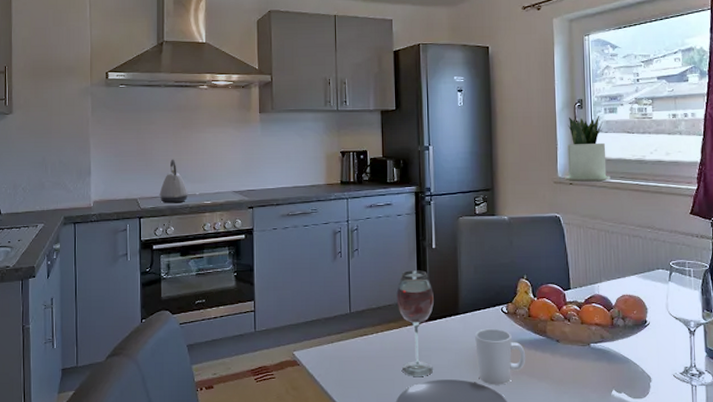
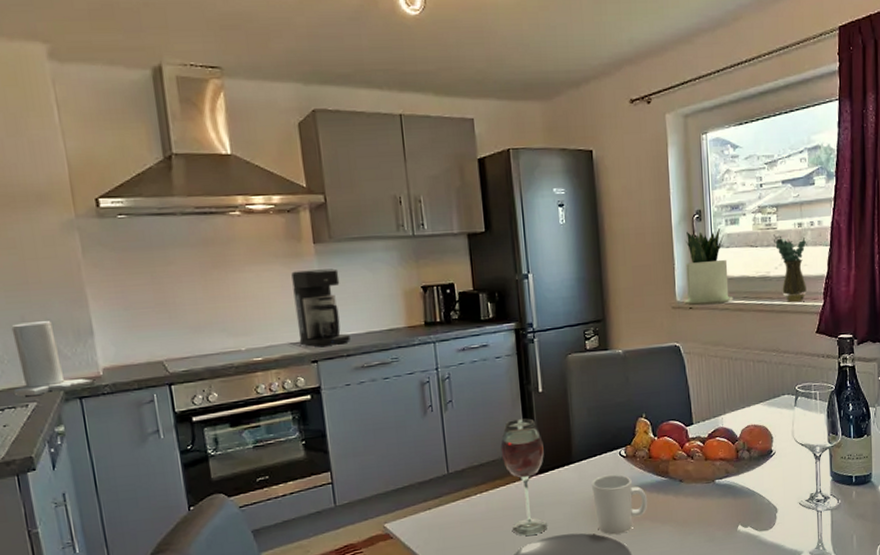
paper towel: none [29,162,87,219] -> present [11,321,96,397]
kettle: present [159,159,188,204] -> none [192,308,231,365]
coffee maker: none [240,133,280,196] -> present [291,268,350,347]
vase: none [649,123,681,185] -> present [774,234,807,303]

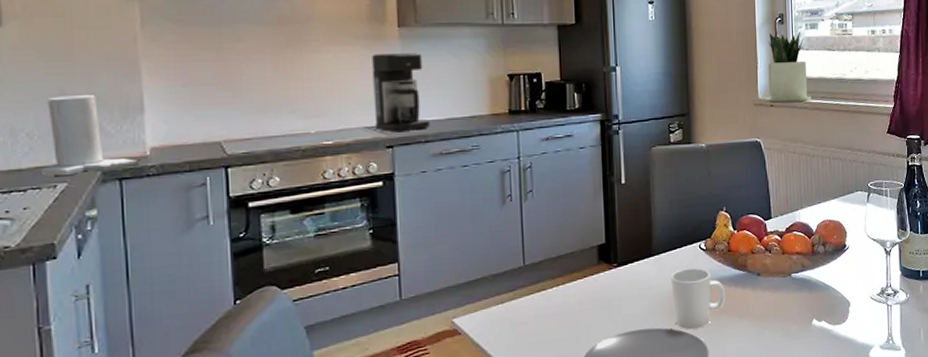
wineglass: present [500,418,548,536] -> none [580,210,625,331]
vase: present [774,234,807,303] -> none [849,40,879,104]

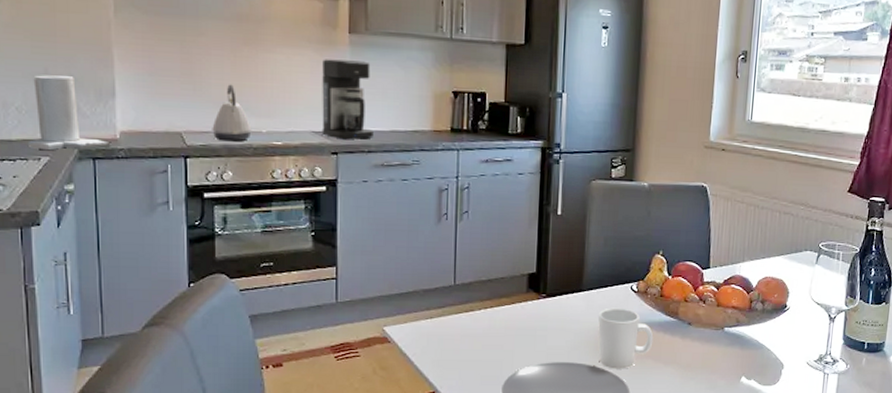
kettle: none [255,88,299,147] -> present [212,84,252,142]
planter: present [764,32,811,104] -> none [716,70,768,150]

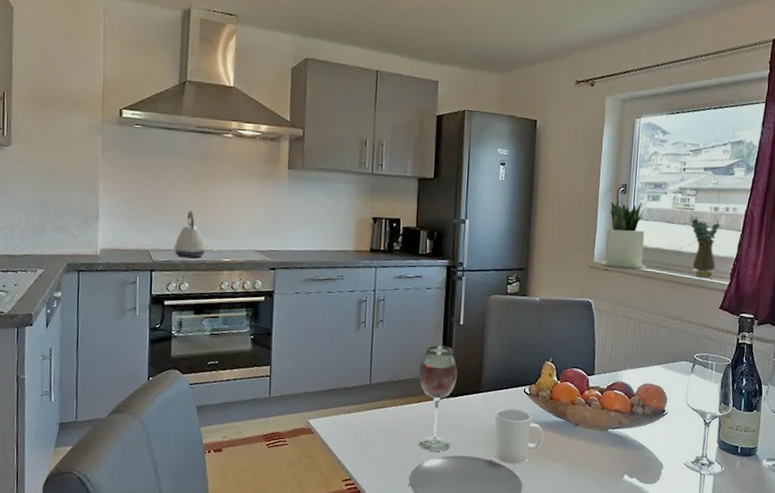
paper towel: present [27,75,111,151] -> none [27,202,93,264]
coffee maker: present [322,59,374,140] -> none [263,190,306,258]
wineglass: none [511,239,555,358] -> present [419,345,457,451]
planter: none [716,70,768,150] -> present [600,201,646,270]
vase: none [817,86,851,159] -> present [690,214,720,279]

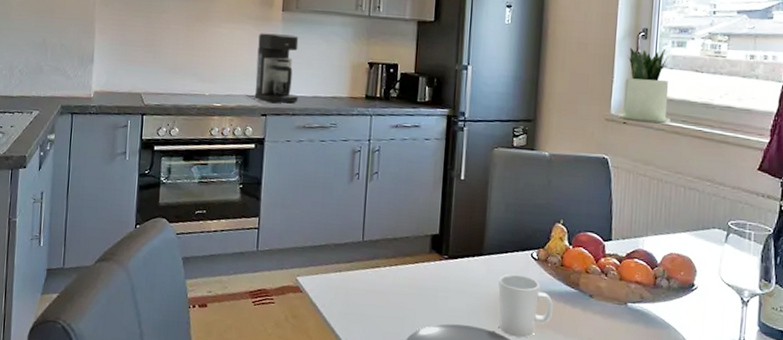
kettle: present [174,211,206,259] -> none [165,53,198,103]
coffee maker: none [263,190,306,258] -> present [254,33,299,104]
wineglass: present [419,345,457,451] -> none [415,201,457,319]
vase: present [690,214,720,279] -> none [722,63,757,136]

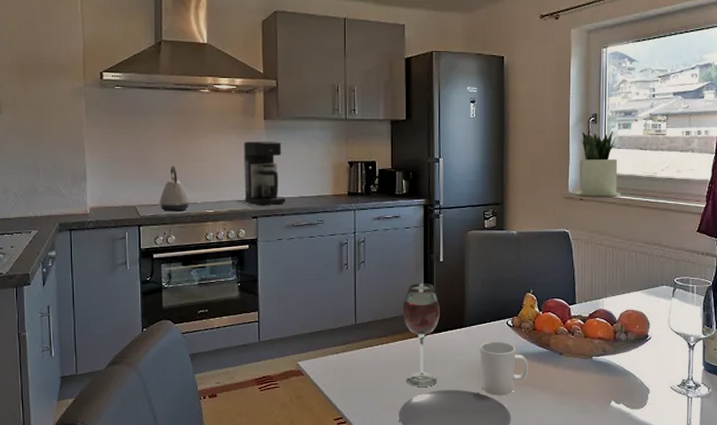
kettle: none [165,53,198,103] -> present [159,166,190,212]
wineglass: none [415,201,457,319] -> present [403,283,440,387]

